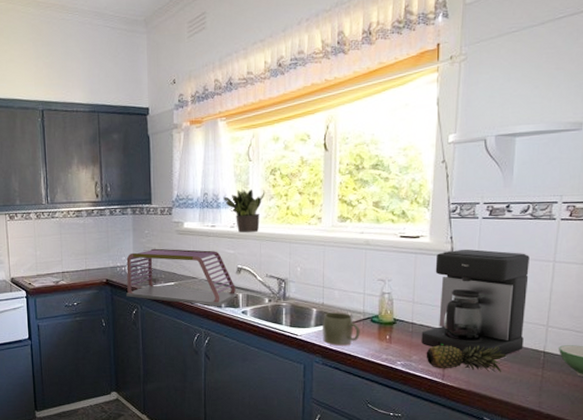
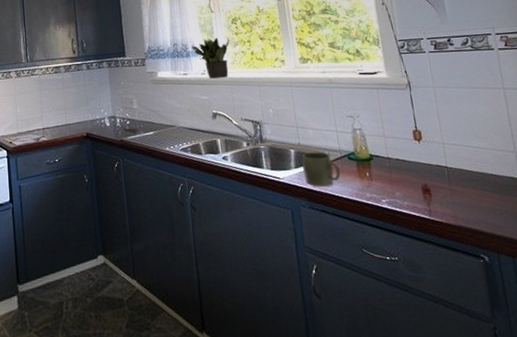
dish rack: present [126,248,237,306] -> none [105,97,215,154]
coffee maker: present [421,249,530,356] -> none [396,81,499,186]
fruit: present [426,345,507,373] -> none [407,176,486,205]

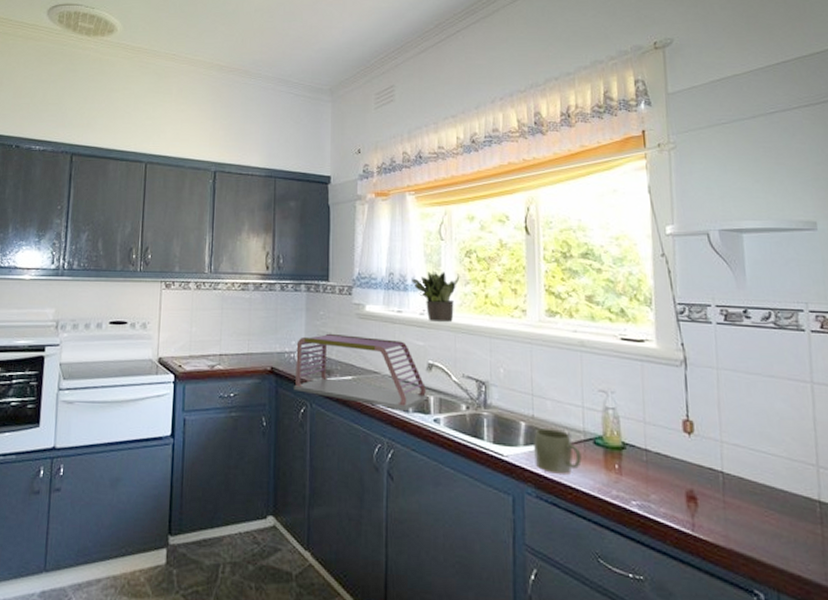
dish rack: none [105,97,215,154] -> present [294,333,427,411]

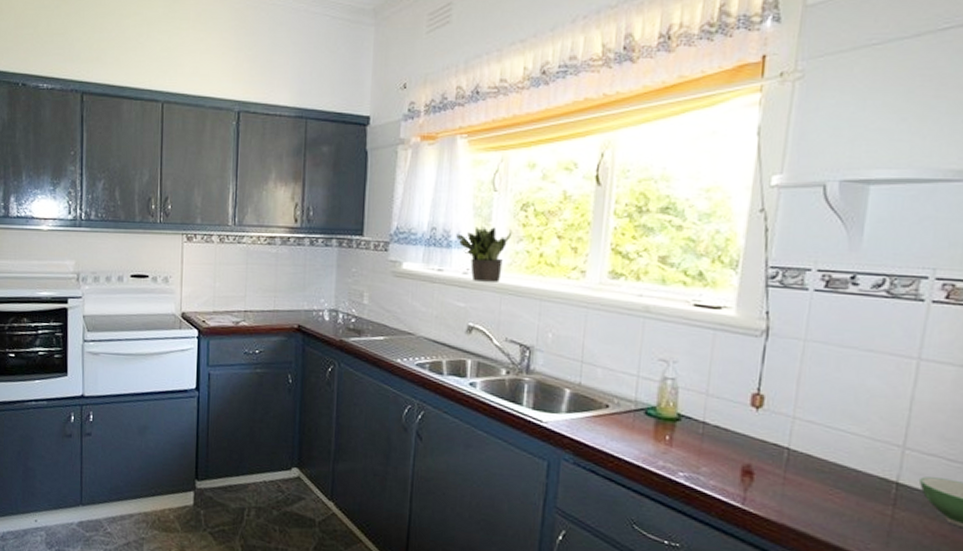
dish rack: present [294,333,427,411] -> none [322,291,464,373]
mug: present [534,428,582,476] -> none [576,396,629,444]

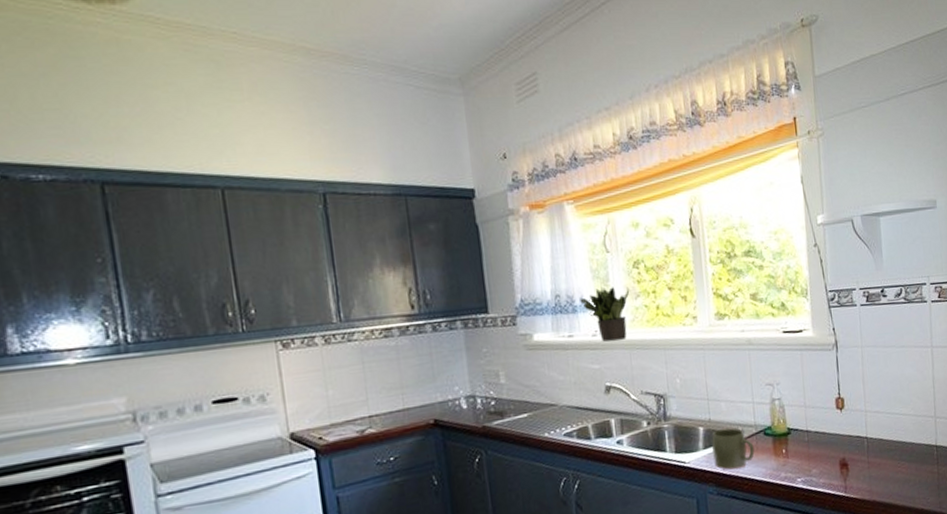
mug: none [576,396,629,444] -> present [711,428,755,471]

